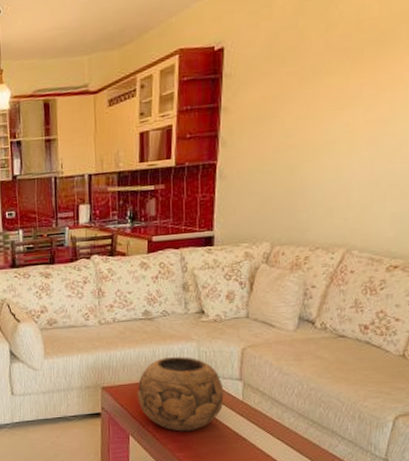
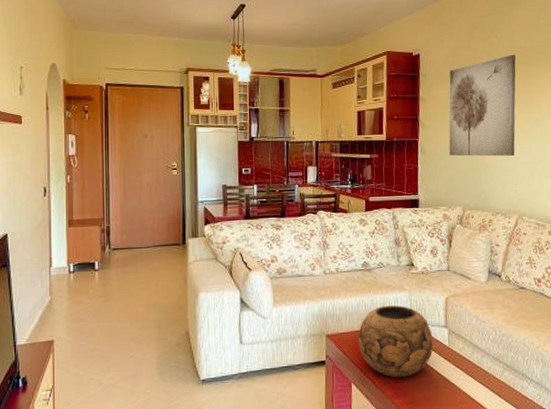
wall art: none [257,30,365,180] -> present [448,54,516,157]

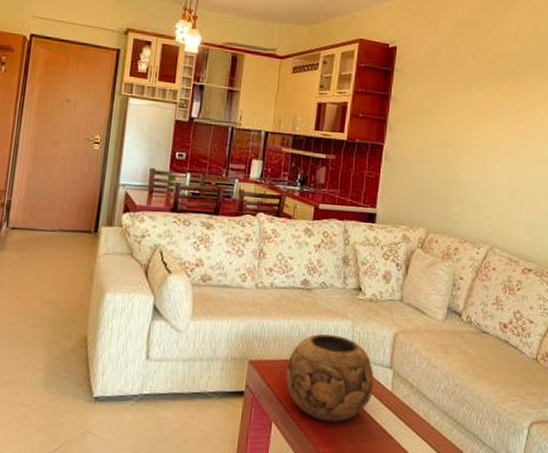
wall art: present [448,54,516,157] -> none [417,60,506,177]

